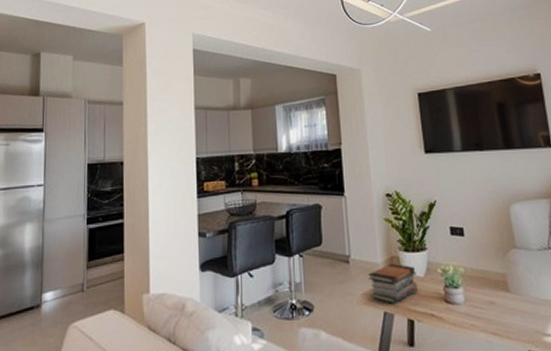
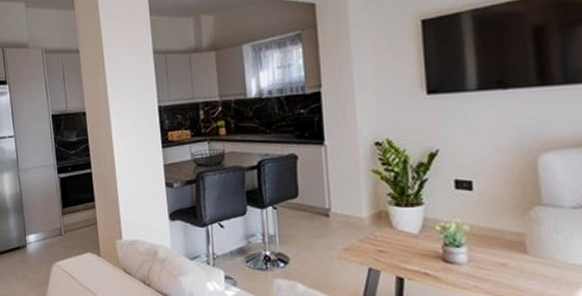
book stack: present [368,263,418,303] -> none [351,217,410,260]

